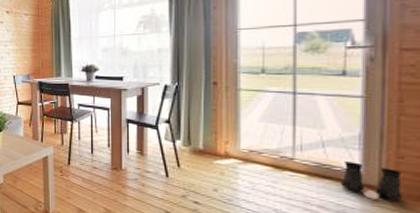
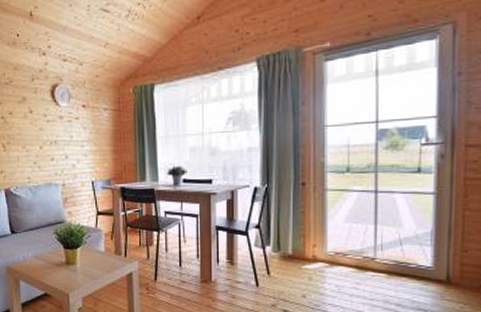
boots: present [341,161,402,201] -> none [415,258,466,294]

